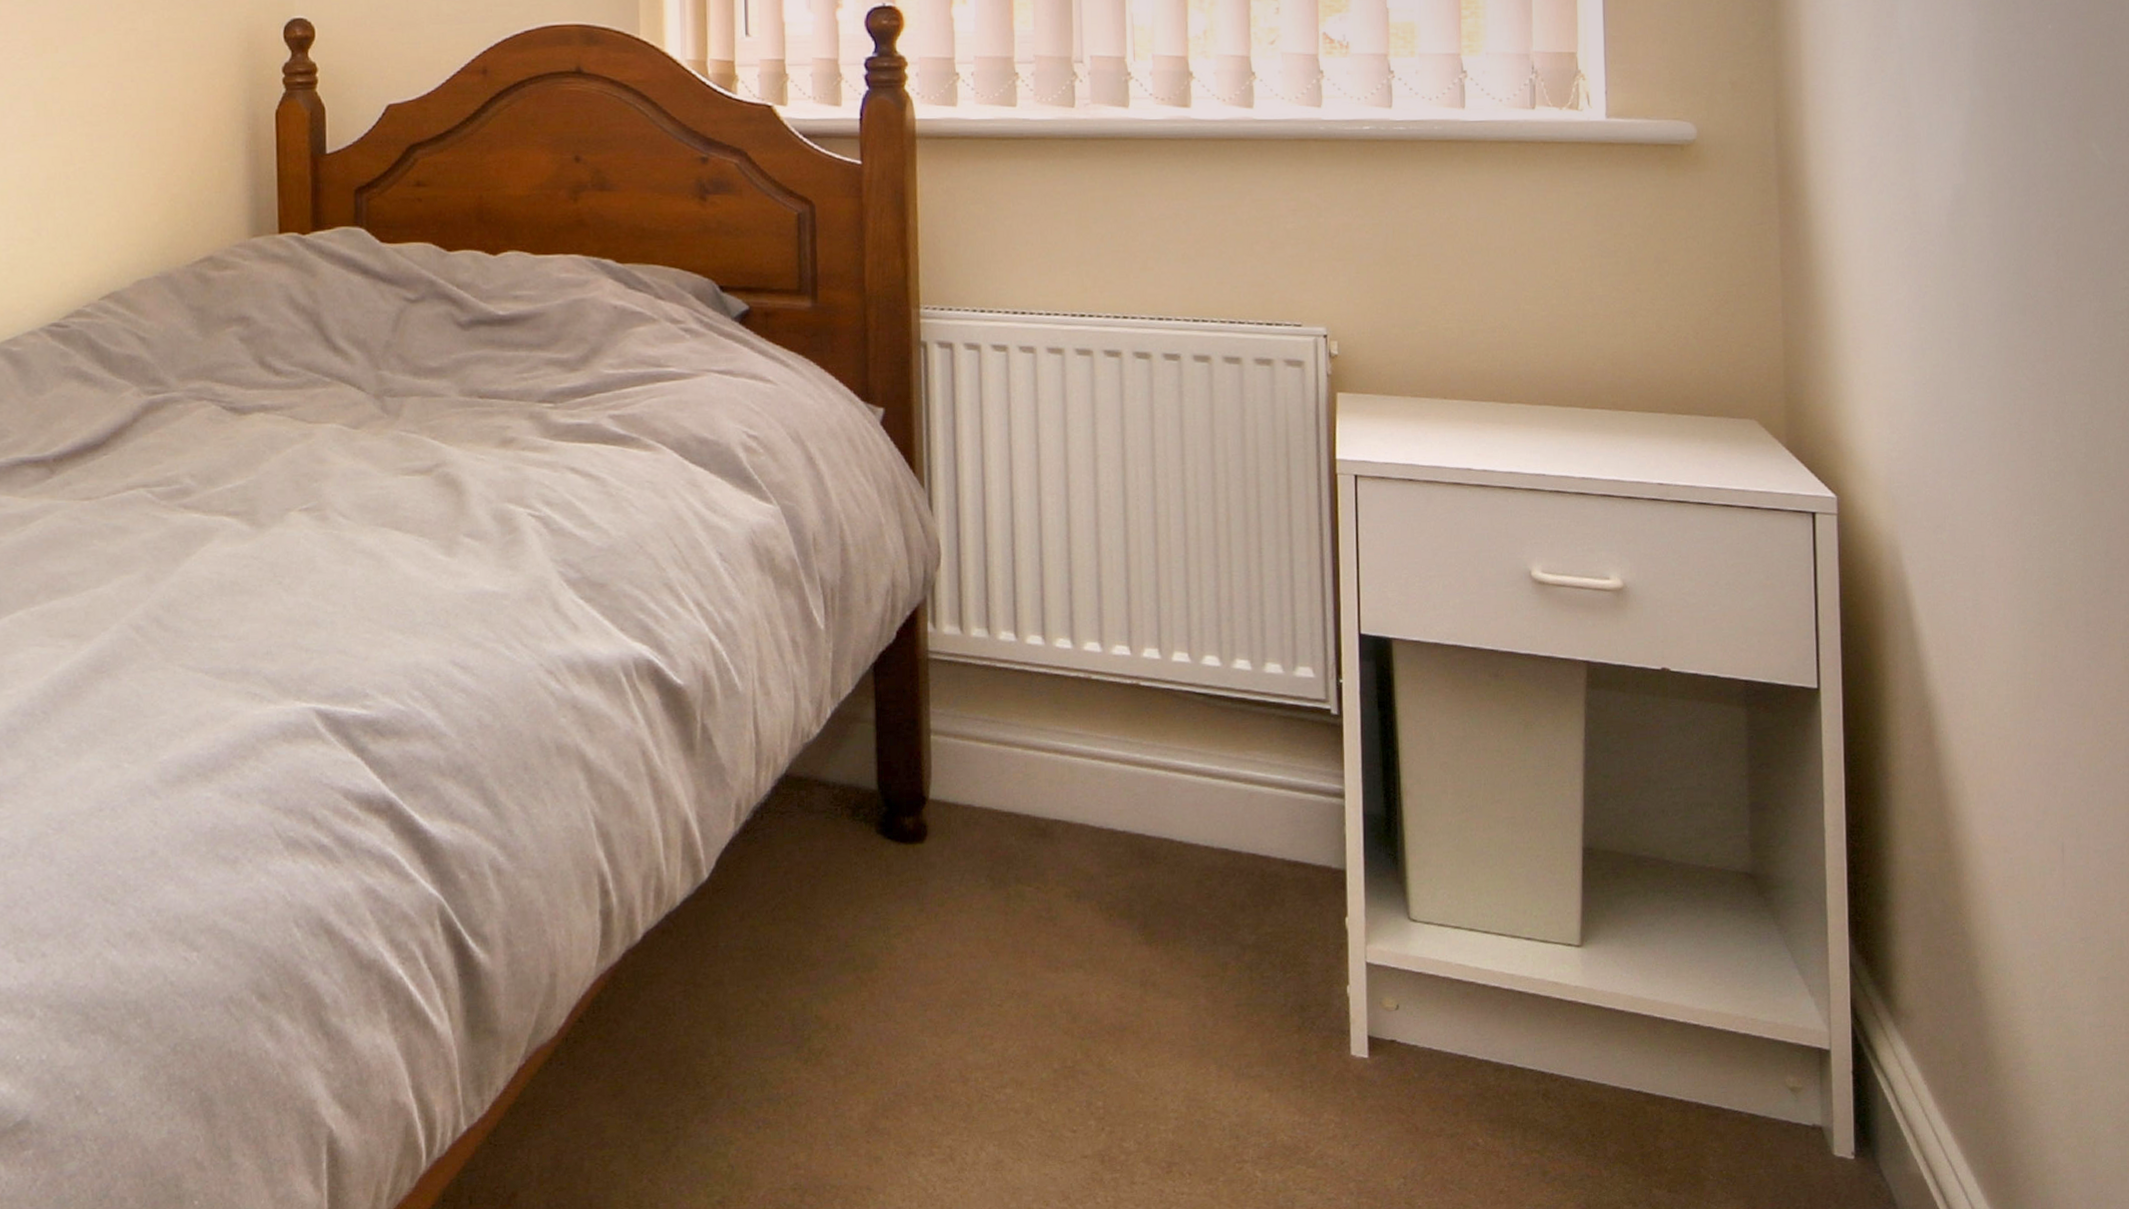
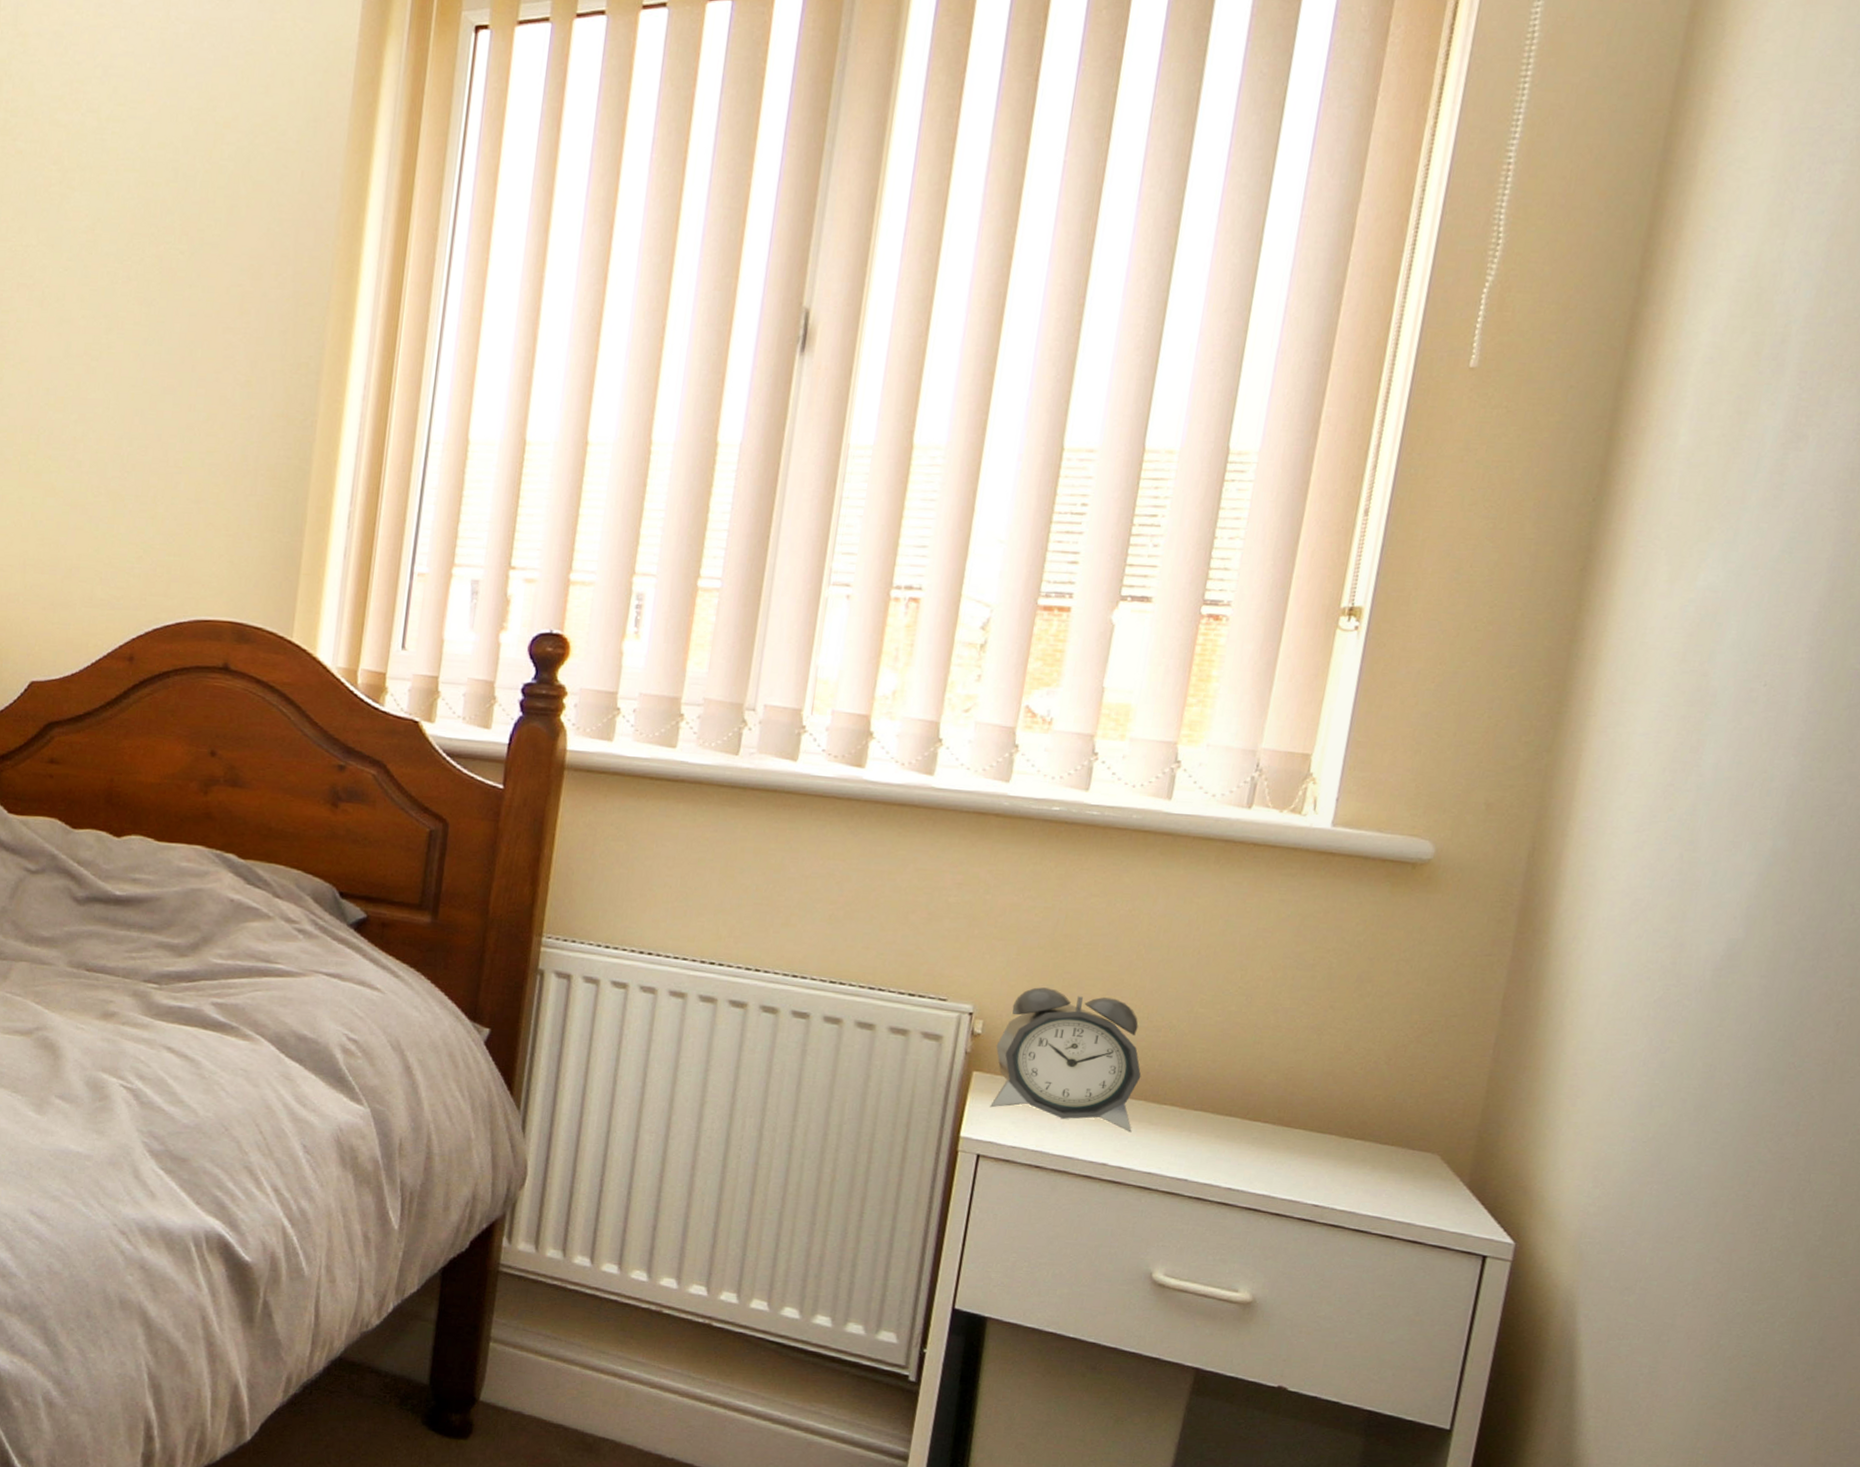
alarm clock: none [1353,302,1488,435] -> present [990,987,1141,1133]

